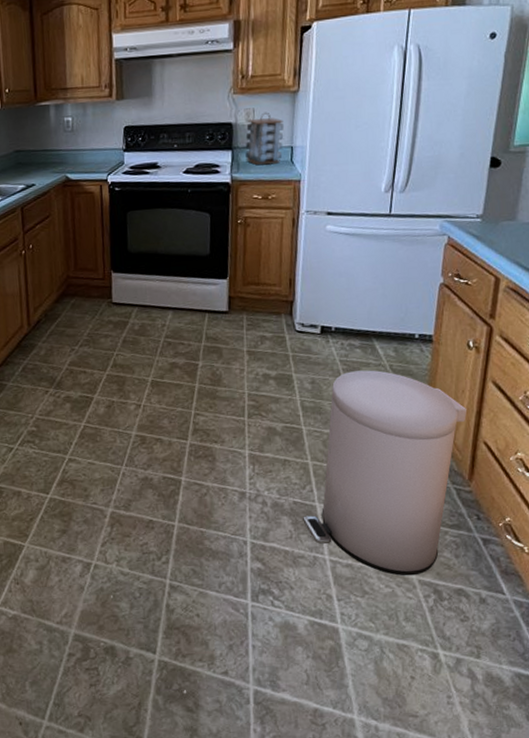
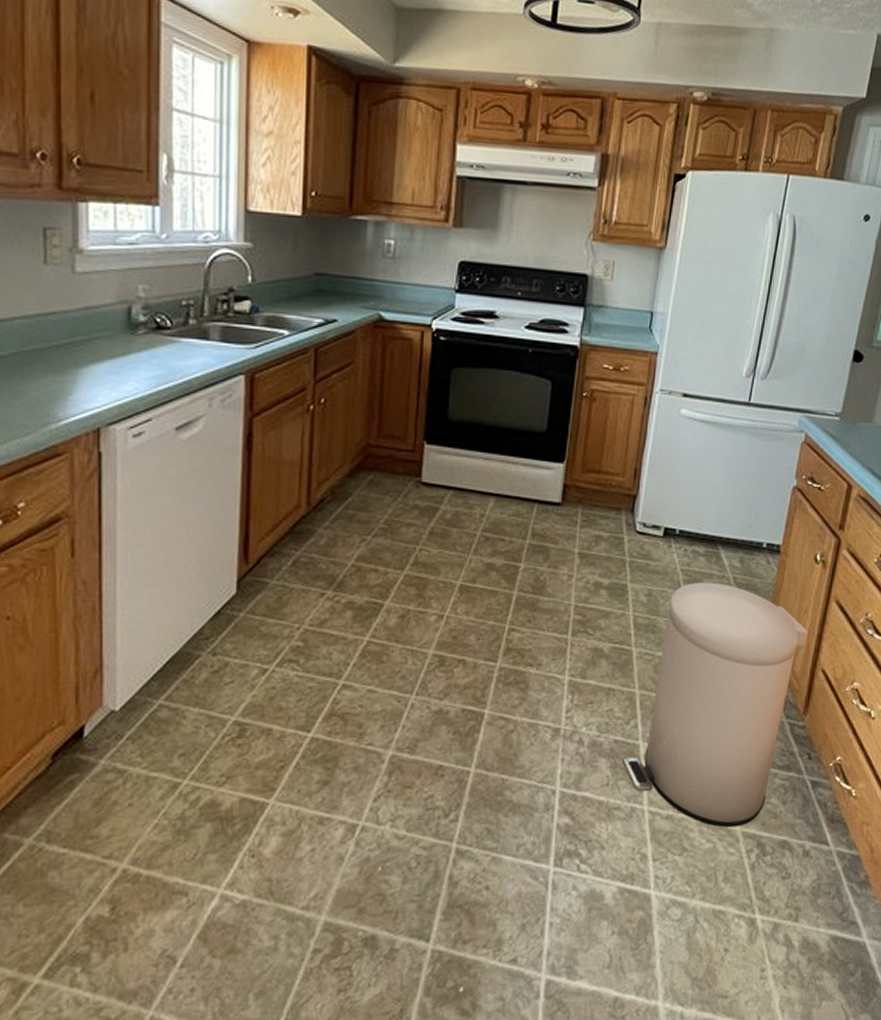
spice rack: present [245,112,284,165] -> none [599,267,645,330]

